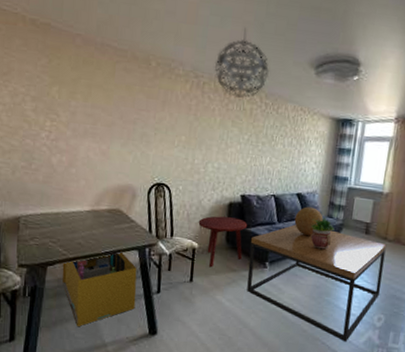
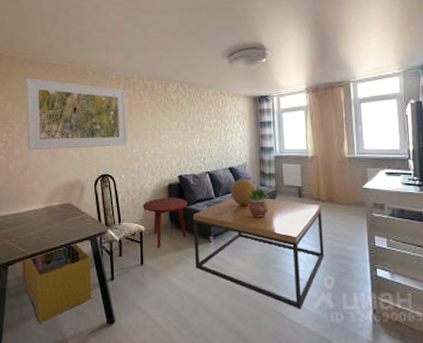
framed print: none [74,58,193,154] -> present [25,77,128,151]
pendant light: present [214,27,270,98] -> none [141,33,189,91]

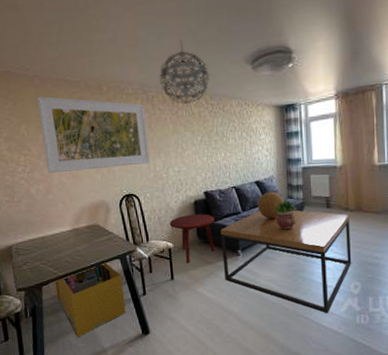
pendant light: none [141,33,189,91] -> present [159,40,210,104]

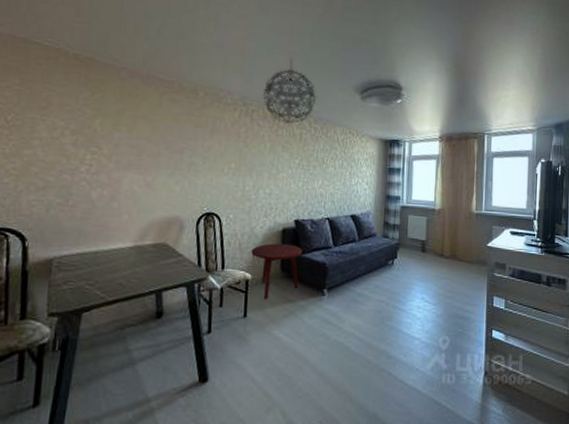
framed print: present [37,96,150,174] -> none [117,90,242,182]
storage bin: present [55,261,126,338] -> none [99,288,185,382]
coffee table: present [221,210,352,314] -> none [305,247,444,370]
decorative sphere: present [257,191,284,220] -> none [350,228,379,259]
potted plant: present [273,198,297,230] -> none [367,237,391,271]

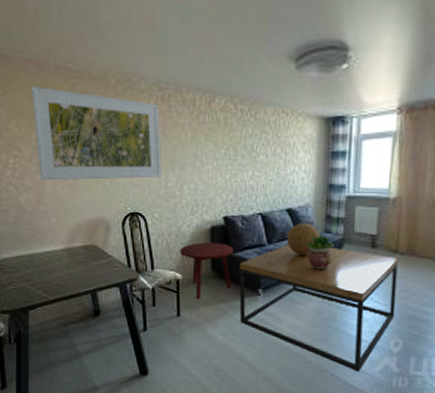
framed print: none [117,90,242,182] -> present [30,86,161,181]
pendant light: present [262,58,317,124] -> none [179,25,242,107]
coffee table: none [305,247,444,370] -> present [239,244,398,372]
decorative sphere: none [350,228,379,259] -> present [286,223,320,256]
potted plant: none [367,237,391,271] -> present [306,232,335,270]

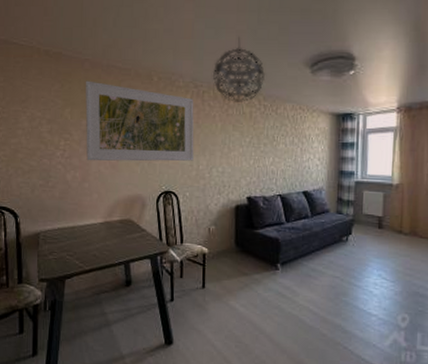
pendant light: none [179,25,242,107] -> present [212,36,266,102]
side table: present [179,242,233,298] -> none [207,219,255,271]
coffee table: present [239,244,398,372] -> none [259,223,403,346]
decorative sphere: present [286,223,320,256] -> none [303,204,333,235]
potted plant: present [306,232,335,270] -> none [320,213,346,248]

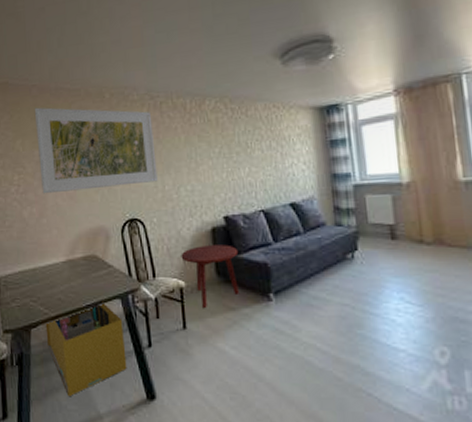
storage bin: none [79,260,151,340] -> present [45,301,127,397]
side table: none [207,219,255,271] -> present [181,245,239,307]
pendant light: present [212,36,266,102] -> none [168,36,229,110]

